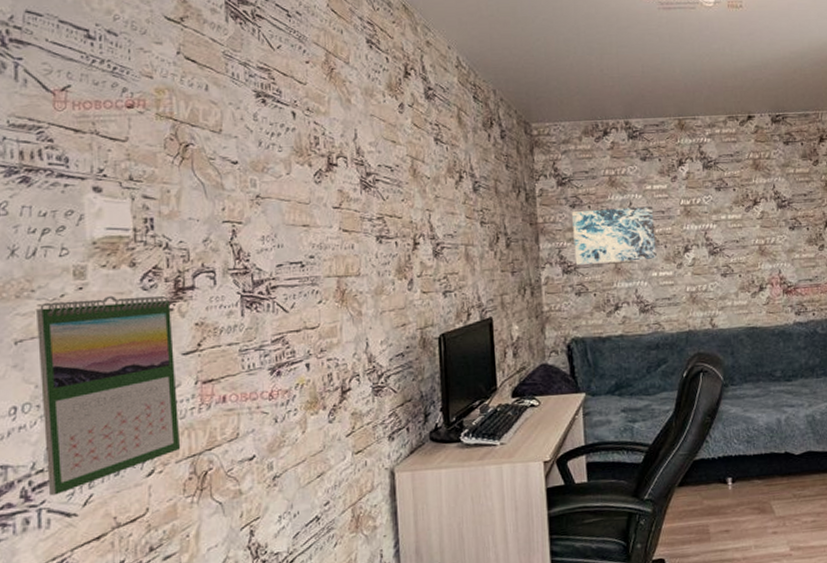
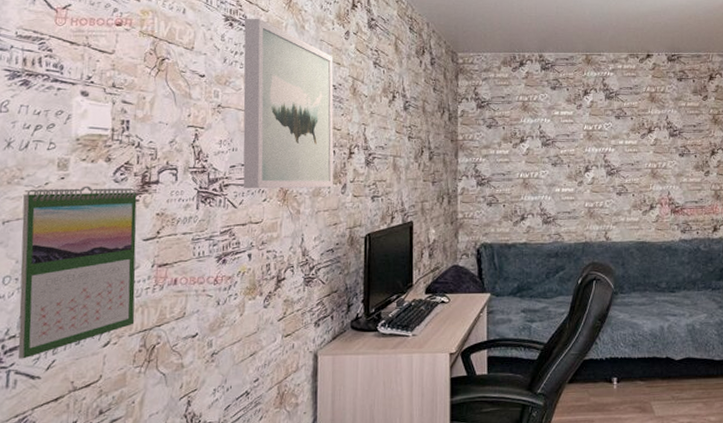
wall art: none [280,92,398,291] -> present [243,18,334,189]
wall art: present [572,206,657,265] -> none [488,130,560,178]

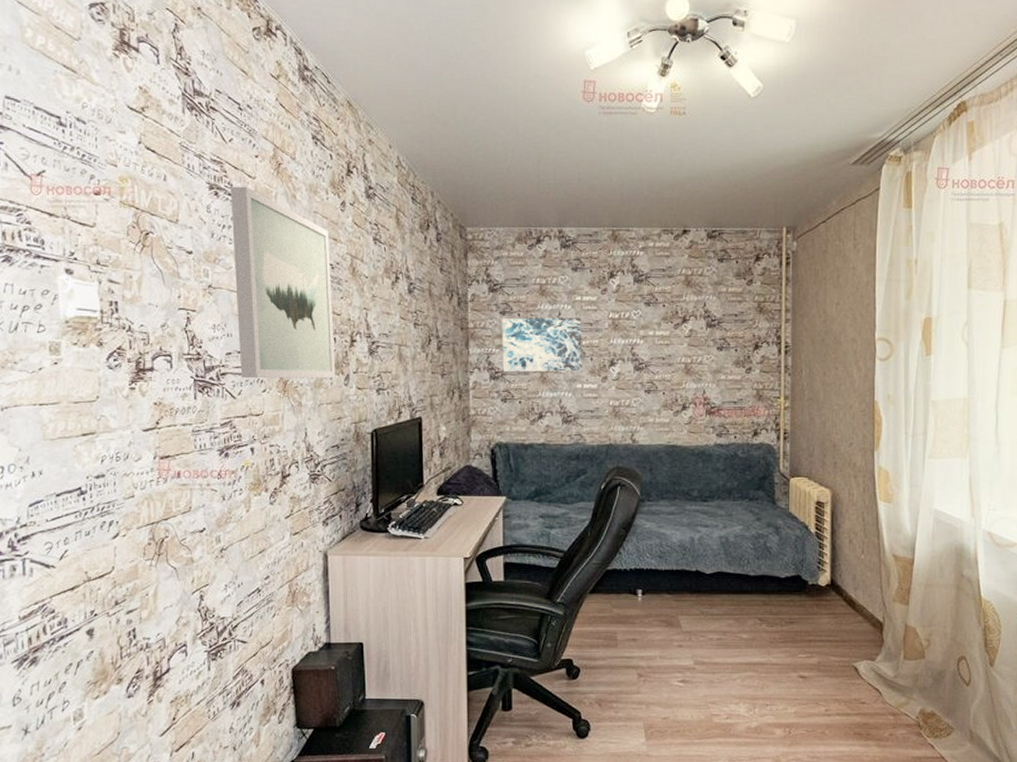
calendar: present [18,186,137,359] -> none [19,372,142,548]
wall art: none [488,130,560,178] -> present [502,317,582,372]

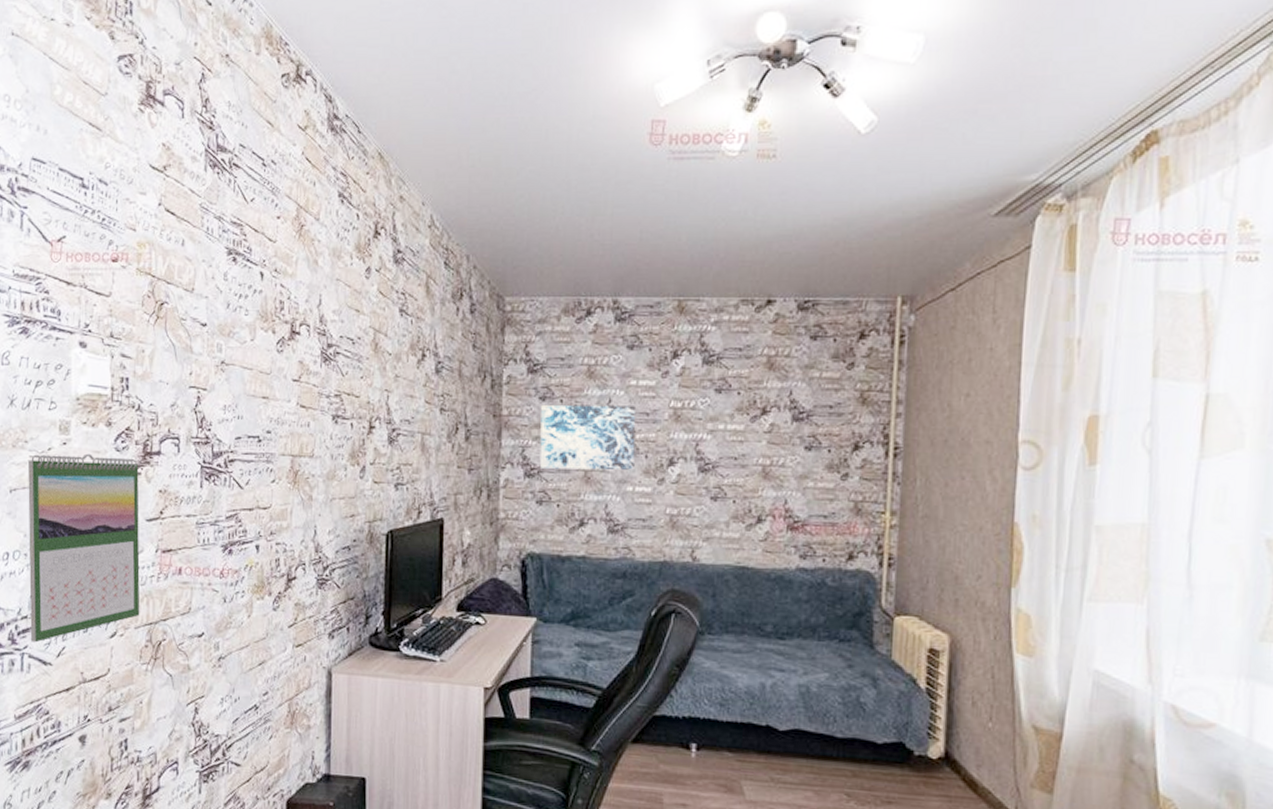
calendar: none [19,372,142,548] -> present [28,453,140,643]
wall art: present [231,186,335,379] -> none [249,251,352,470]

